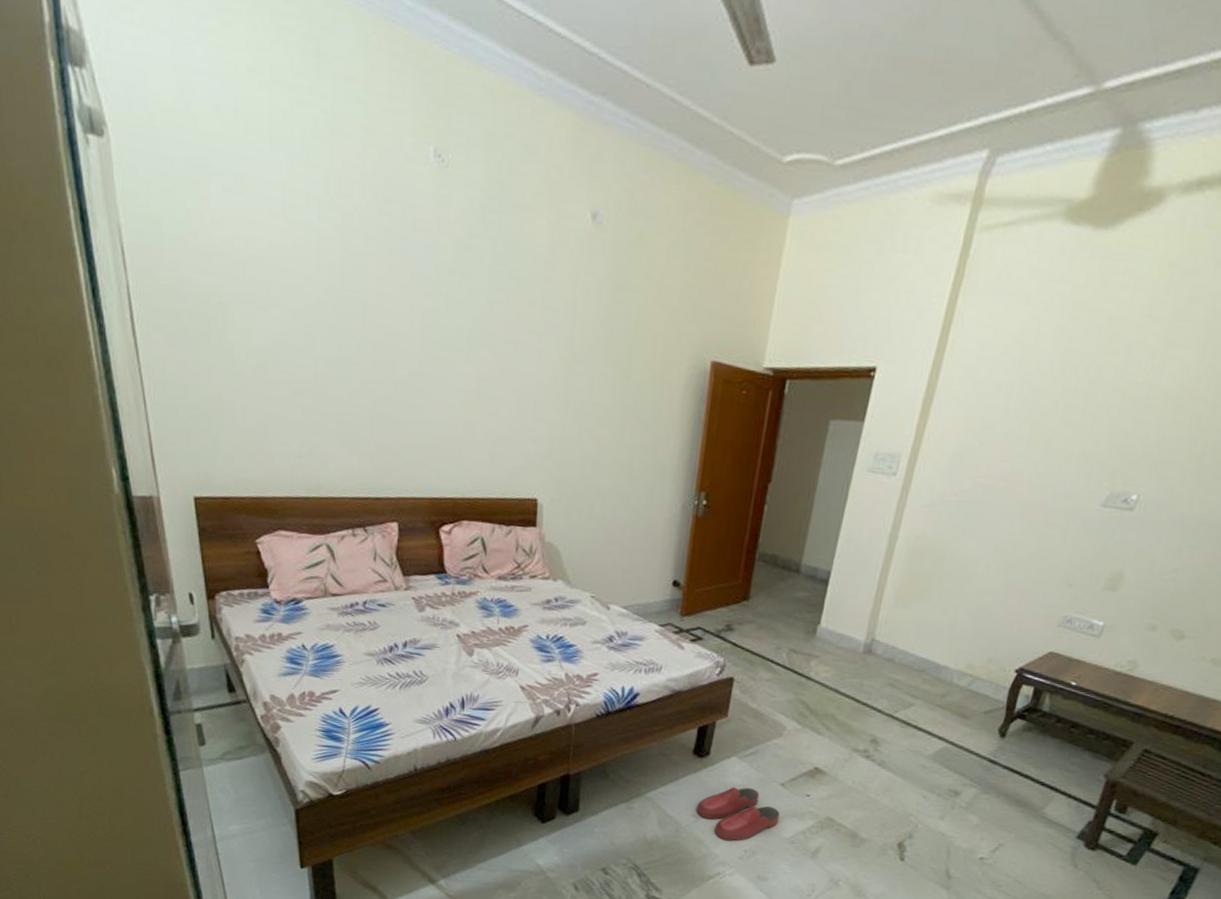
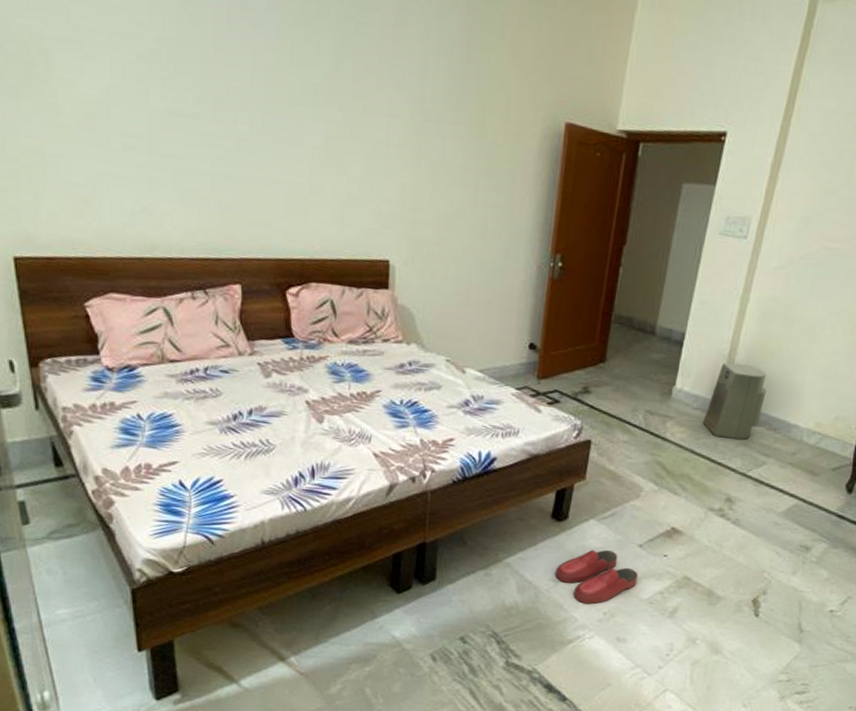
air purifier: none [847,601,916,681] -> present [702,362,767,440]

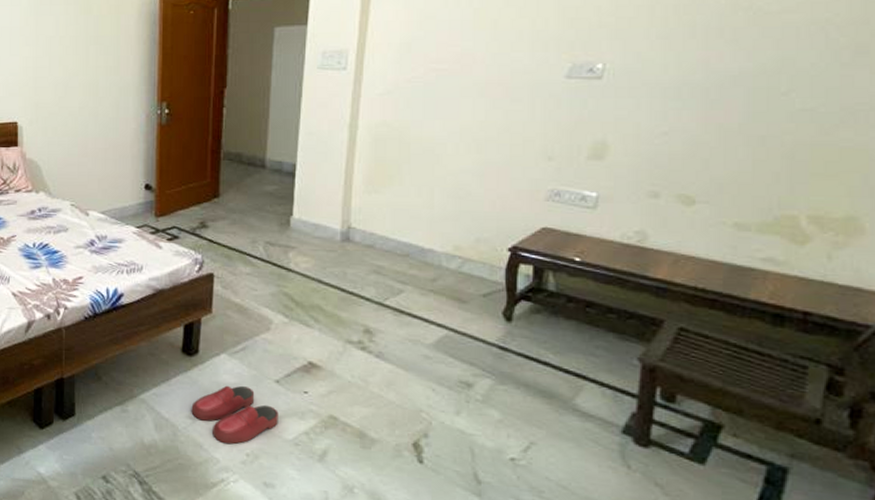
air purifier: present [702,362,767,440] -> none [326,189,392,268]

